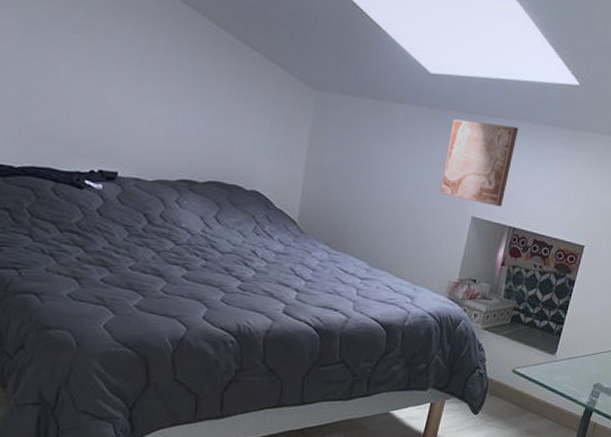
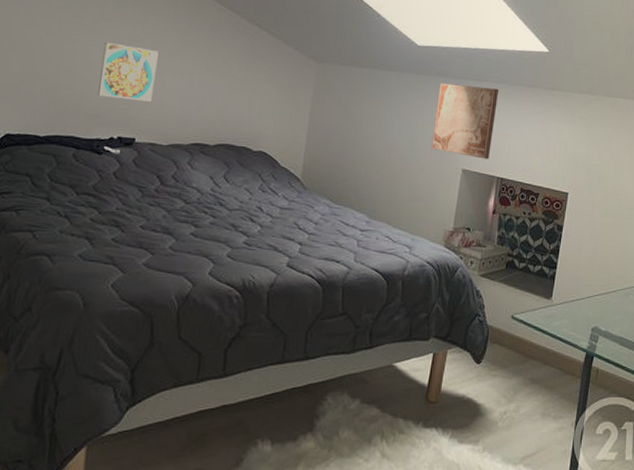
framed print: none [74,60,137,131] -> present [98,43,159,102]

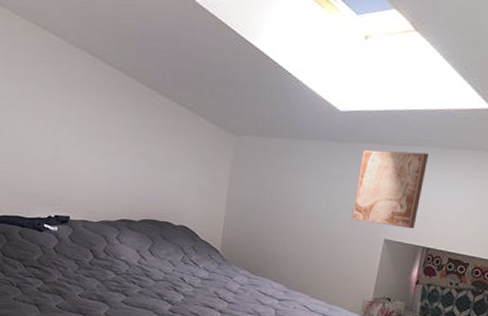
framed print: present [98,43,159,102] -> none [36,128,85,182]

